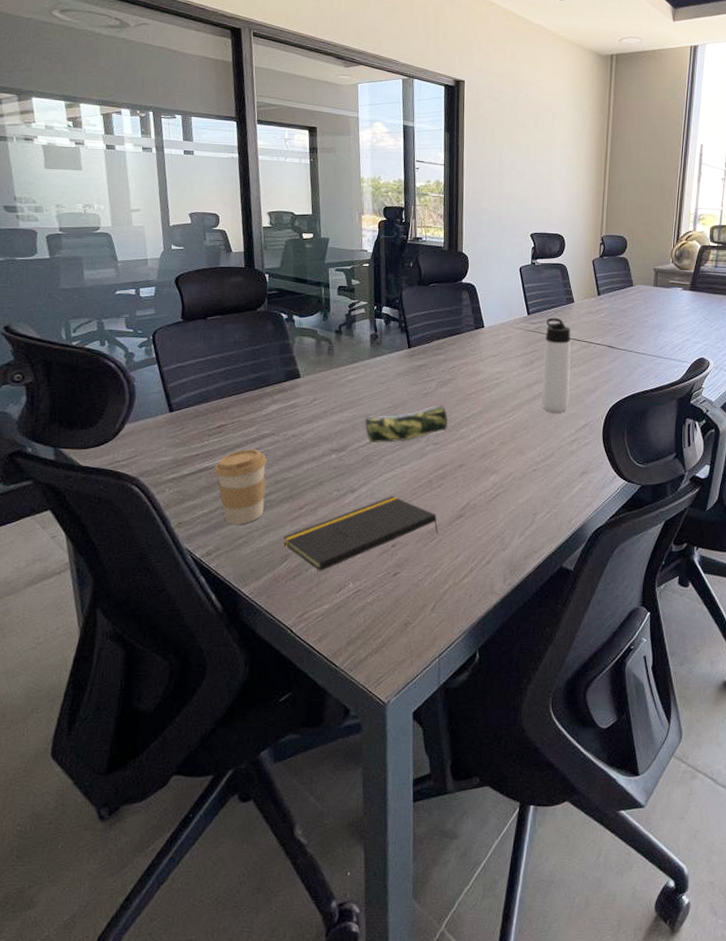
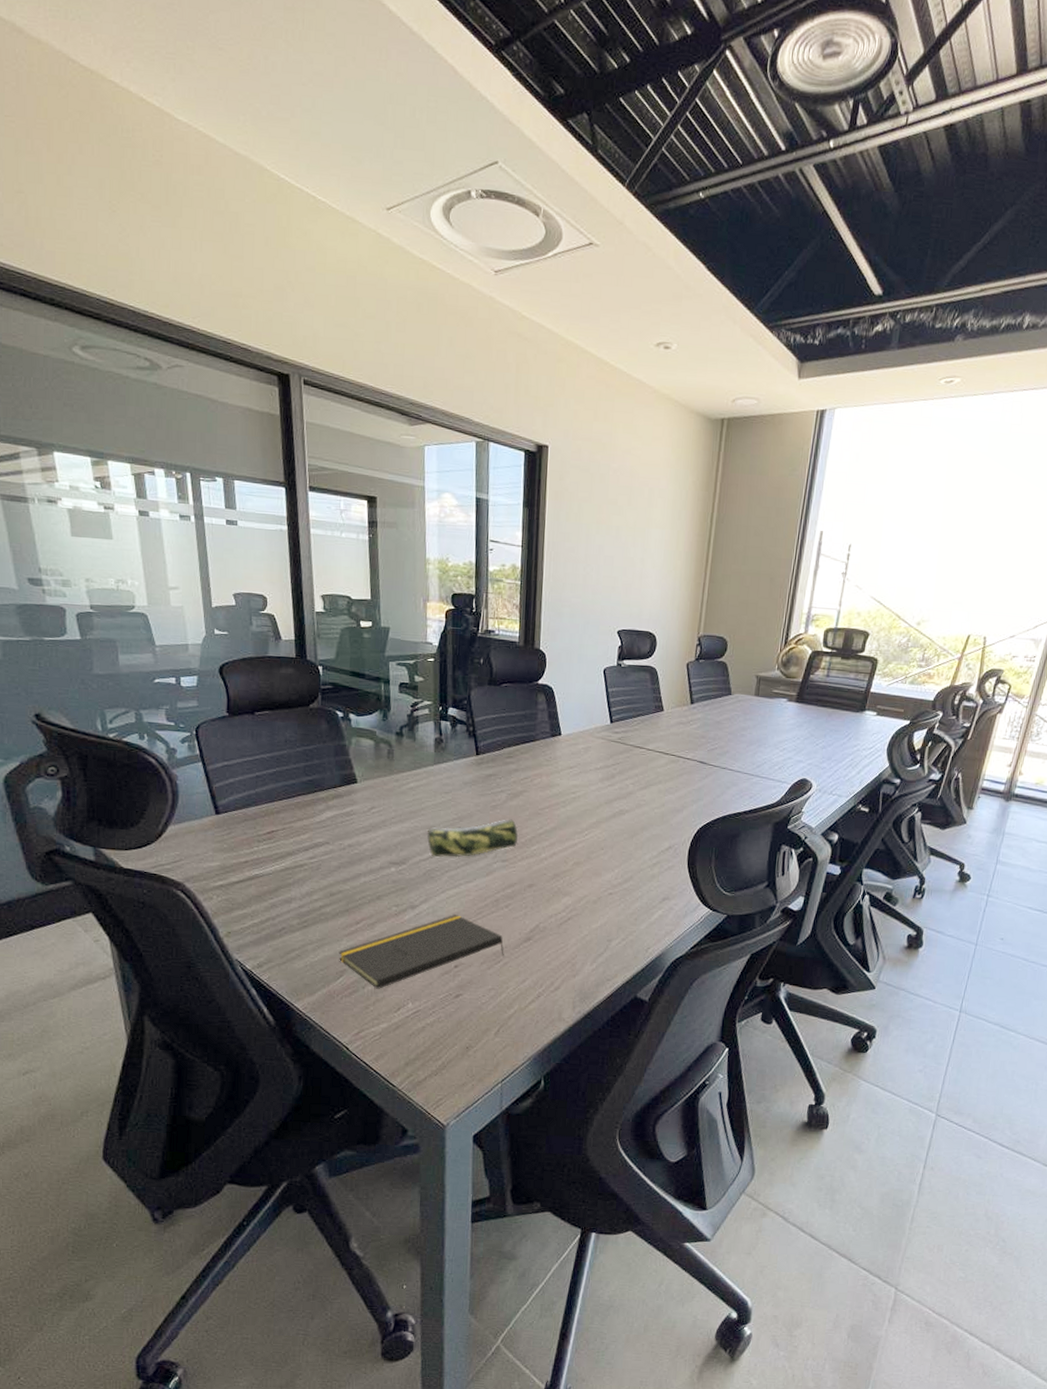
coffee cup: present [214,449,267,525] -> none [264,857,321,937]
thermos bottle: present [542,317,571,413] -> none [622,727,659,833]

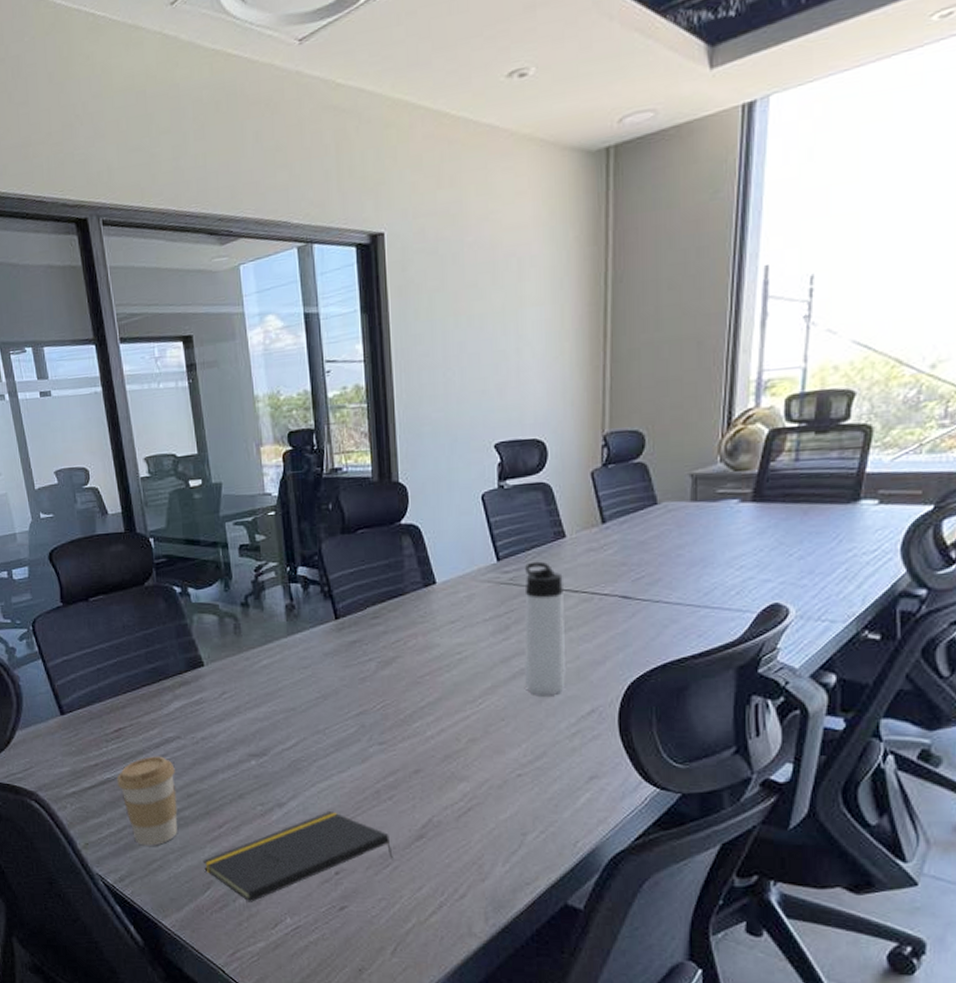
coffee cup: none [264,857,321,937] -> present [116,756,178,846]
pencil case: present [426,819,518,858] -> none [287,692,396,745]
thermos bottle: none [622,727,659,833] -> present [524,561,566,696]

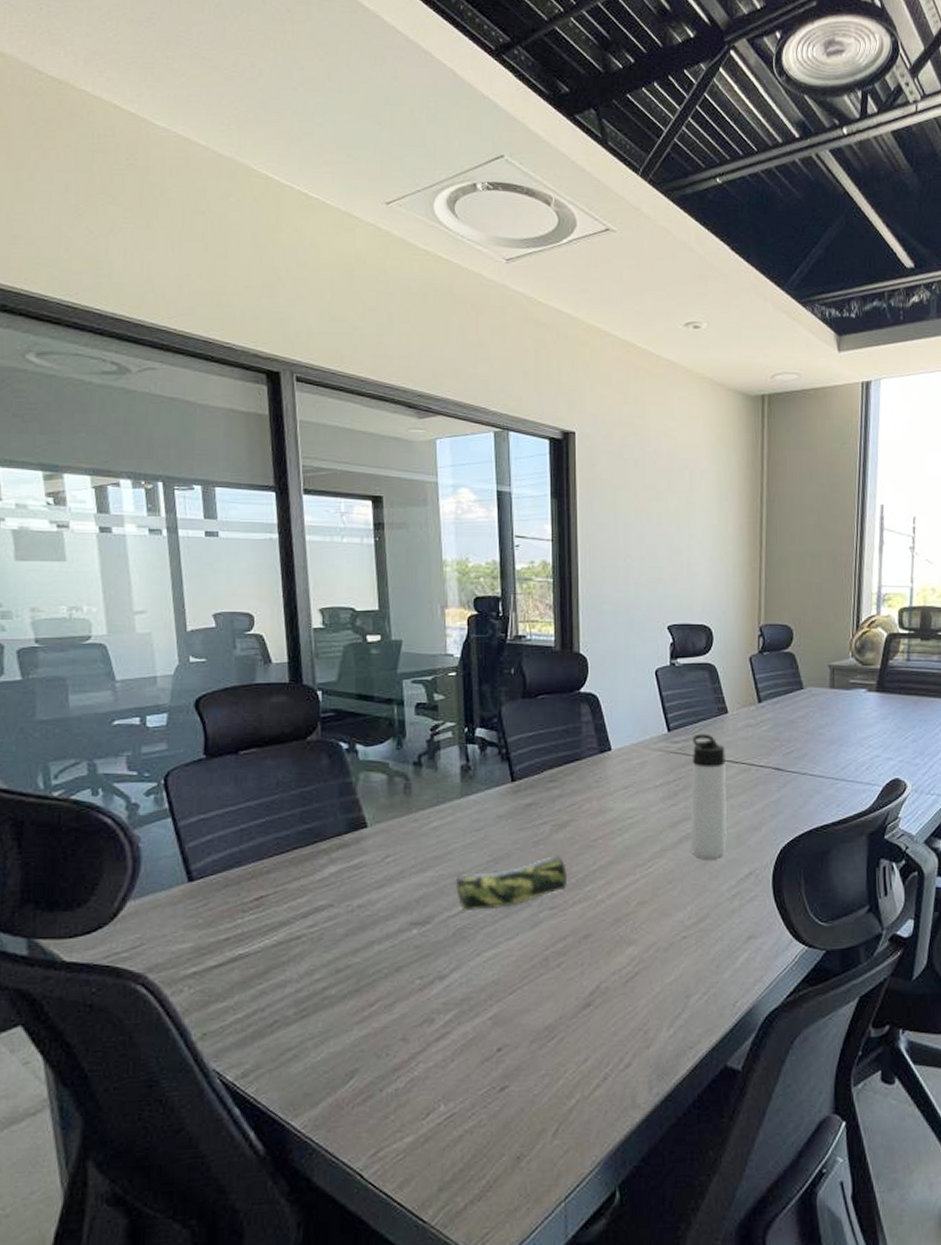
coffee cup: present [116,756,178,846] -> none [251,927,324,1032]
notepad: present [202,812,393,902] -> none [347,982,559,1090]
pencil case: none [287,692,396,745] -> present [455,856,568,912]

